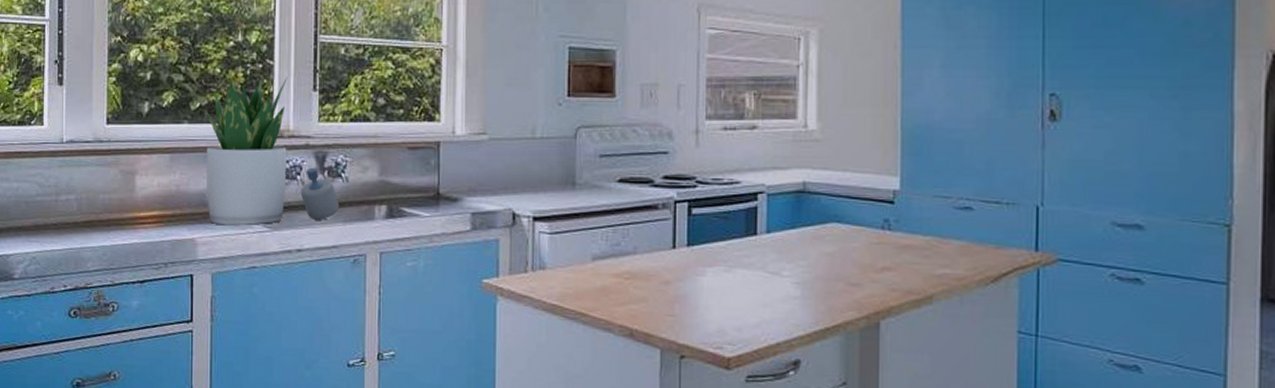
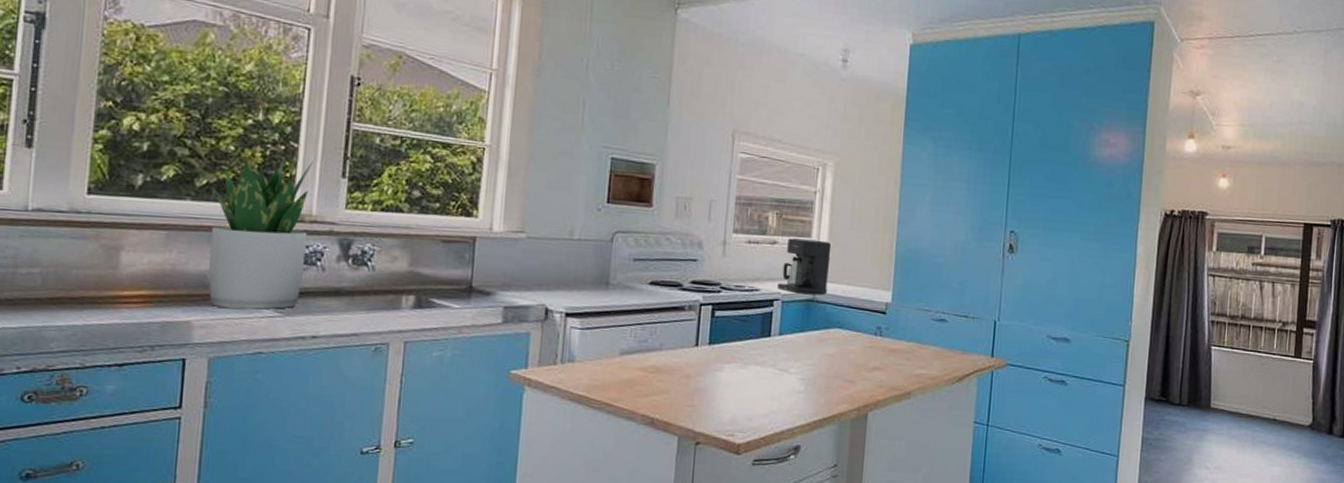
soap dispenser: present [300,167,340,220] -> none [319,254,363,307]
coffee maker: none [761,121,822,185] -> present [777,238,832,295]

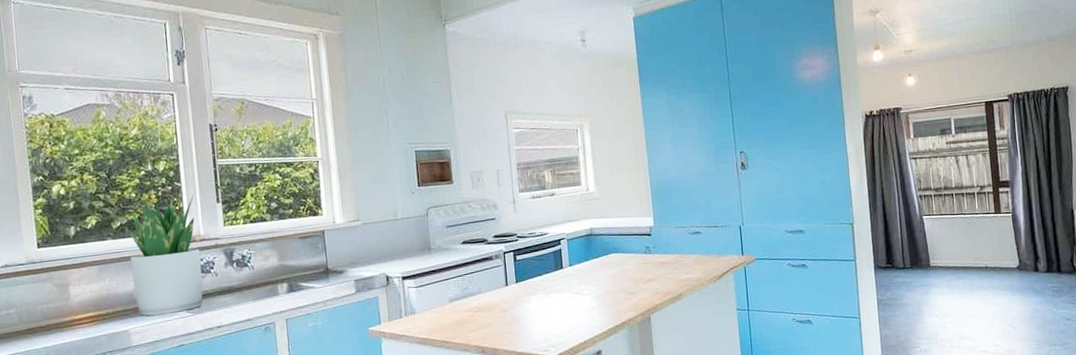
coffee maker: present [777,238,832,295] -> none [561,186,601,232]

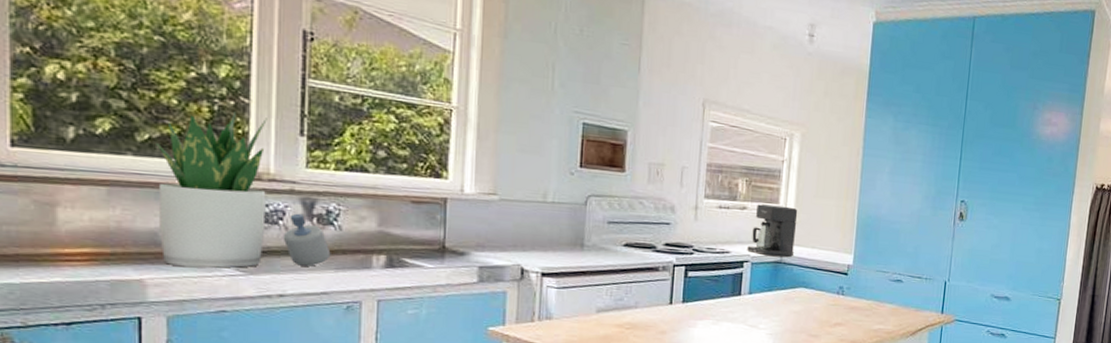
soap dispenser: none [215,261,249,302] -> present [283,213,331,267]
coffee maker: none [561,186,601,232] -> present [747,204,798,257]

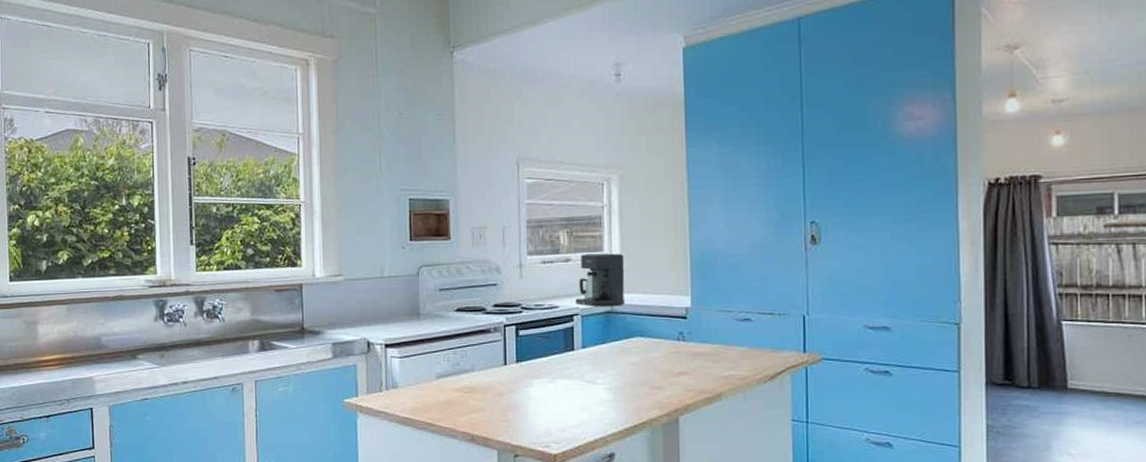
planter: present [154,111,267,269] -> none [95,232,171,364]
soap dispenser: present [283,213,331,267] -> none [183,311,218,356]

